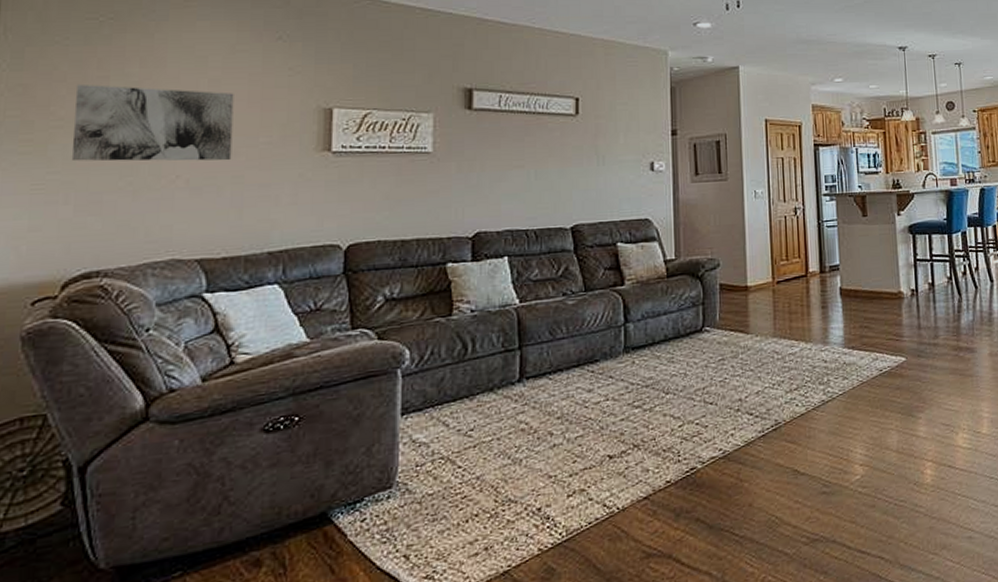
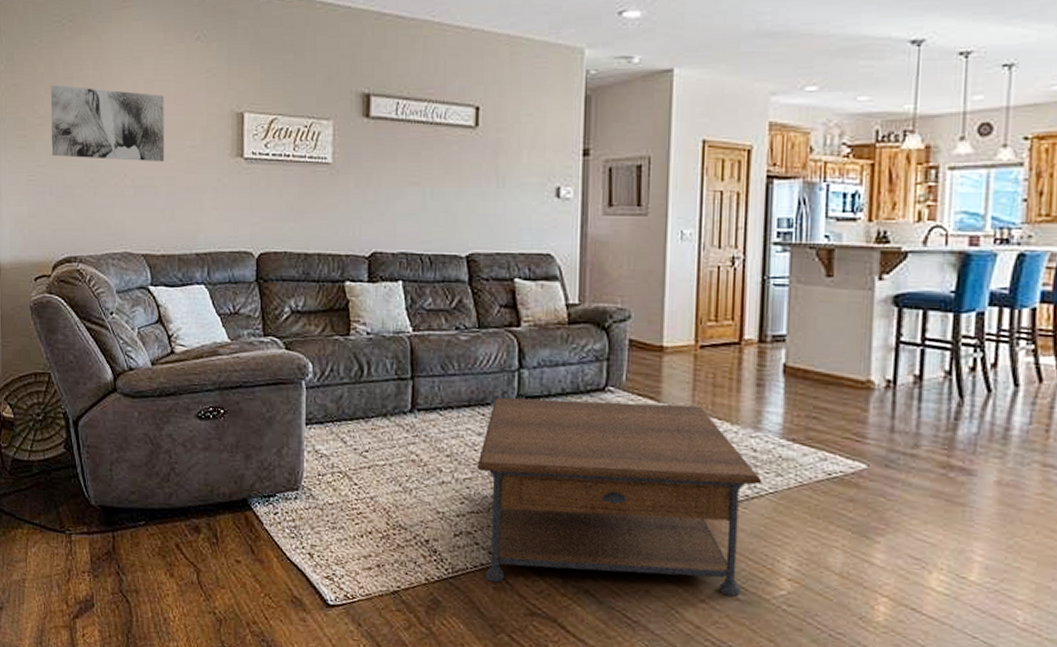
coffee table: none [588,332,834,535] -> present [477,397,763,597]

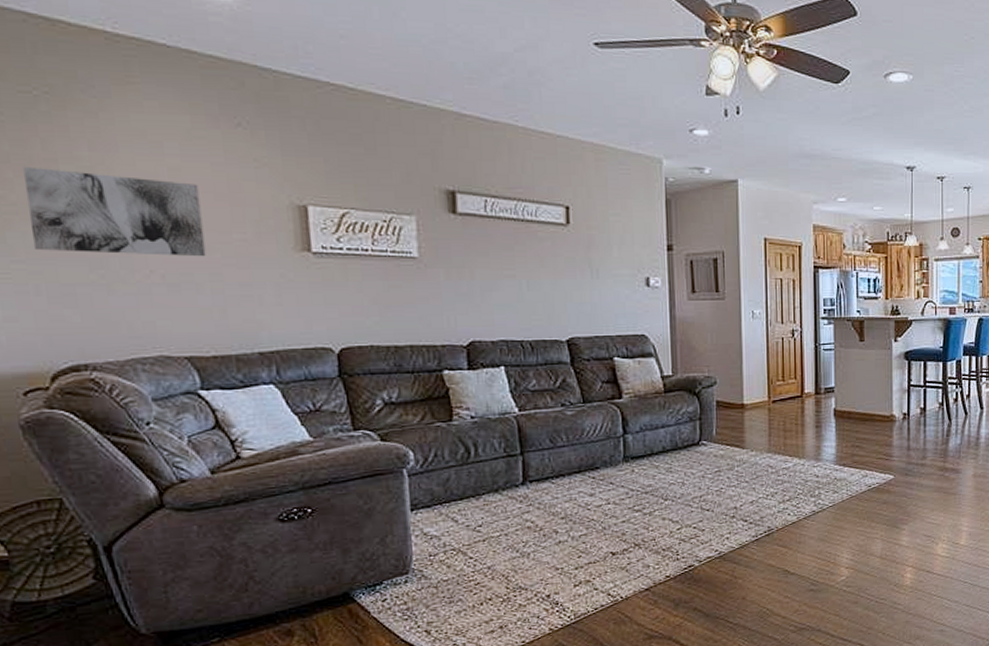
coffee table: present [477,397,763,597] -> none [591,448,824,619]

